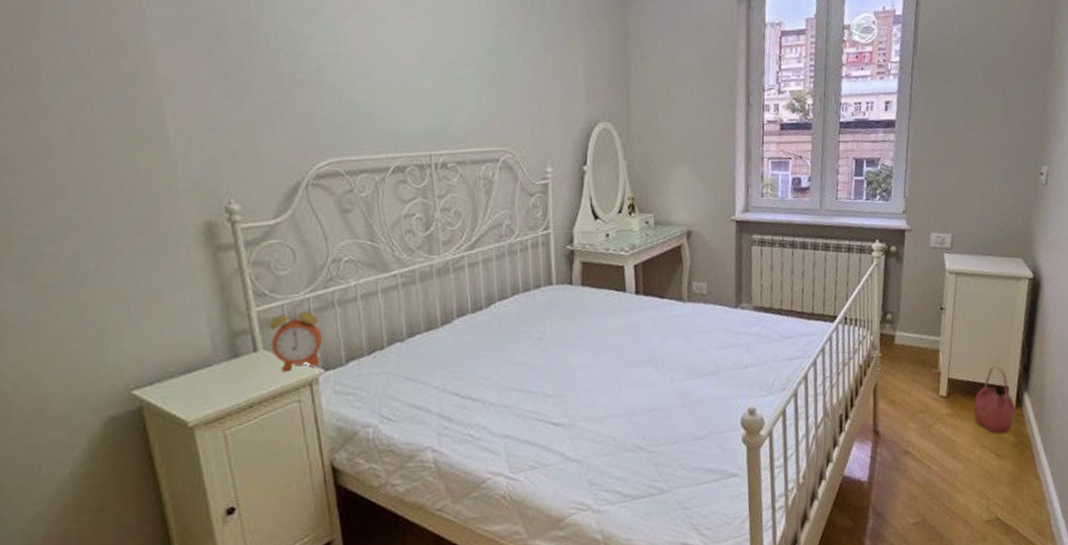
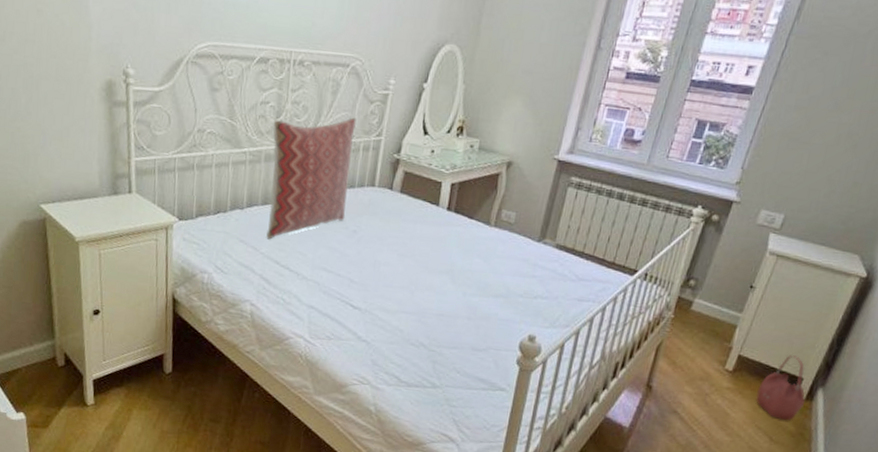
alarm clock: present [269,304,323,371] -> none [141,160,182,215]
pillow: none [423,214,526,370] -> present [266,117,356,240]

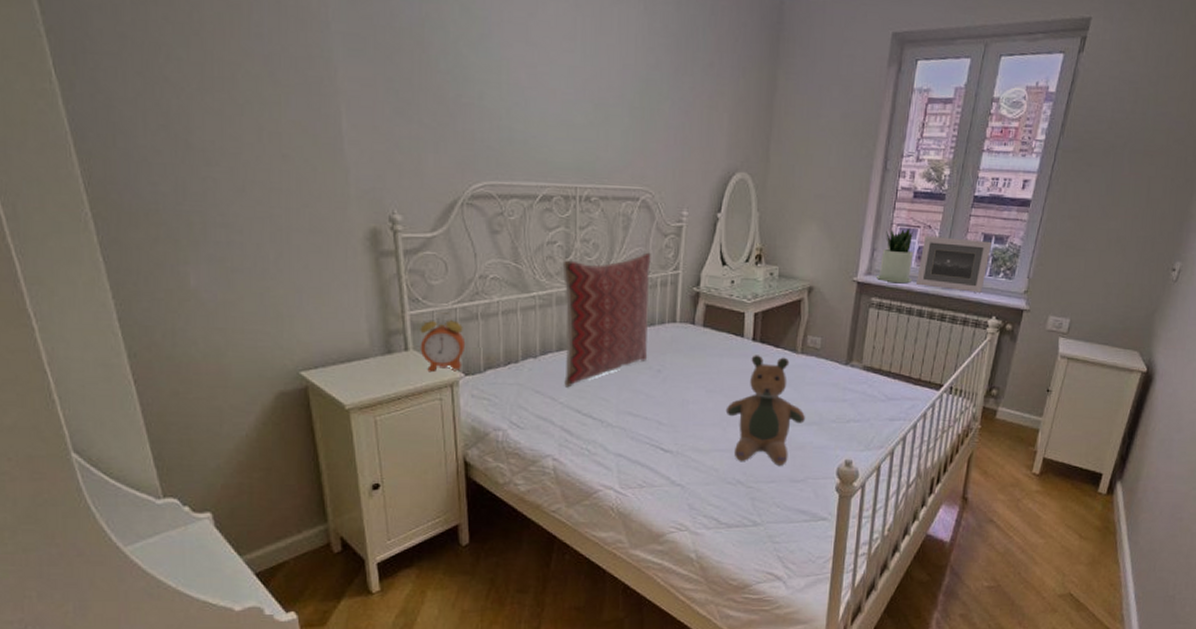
alarm clock: none [141,160,182,215] -> present [420,312,466,371]
teddy bear: none [415,224,494,334] -> present [725,355,806,466]
planter: none [577,107,621,166] -> present [875,227,913,284]
picture frame: none [620,118,706,180] -> present [916,236,991,293]
handbag: present [756,355,805,421] -> none [1063,453,1106,517]

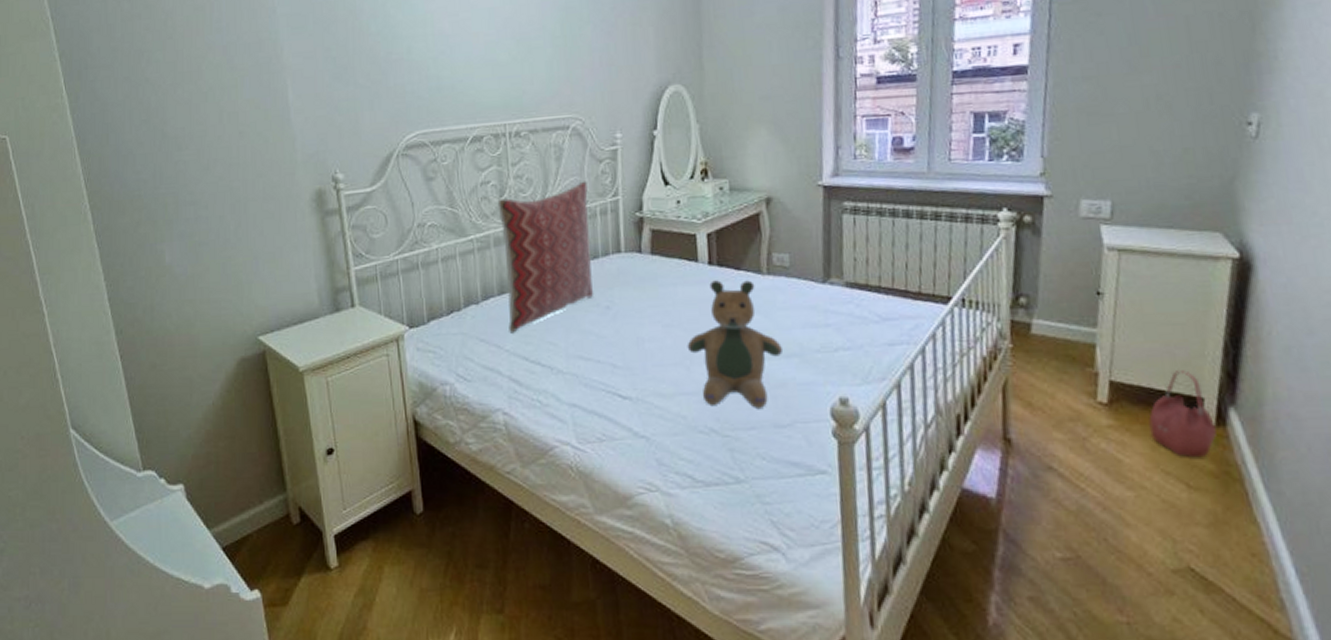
alarm clock: present [420,312,466,371] -> none [364,265,409,327]
planter: present [875,227,913,284] -> none [844,118,892,183]
picture frame: present [916,236,991,293] -> none [896,120,986,183]
handbag: none [1063,453,1106,517] -> present [1148,370,1217,458]

